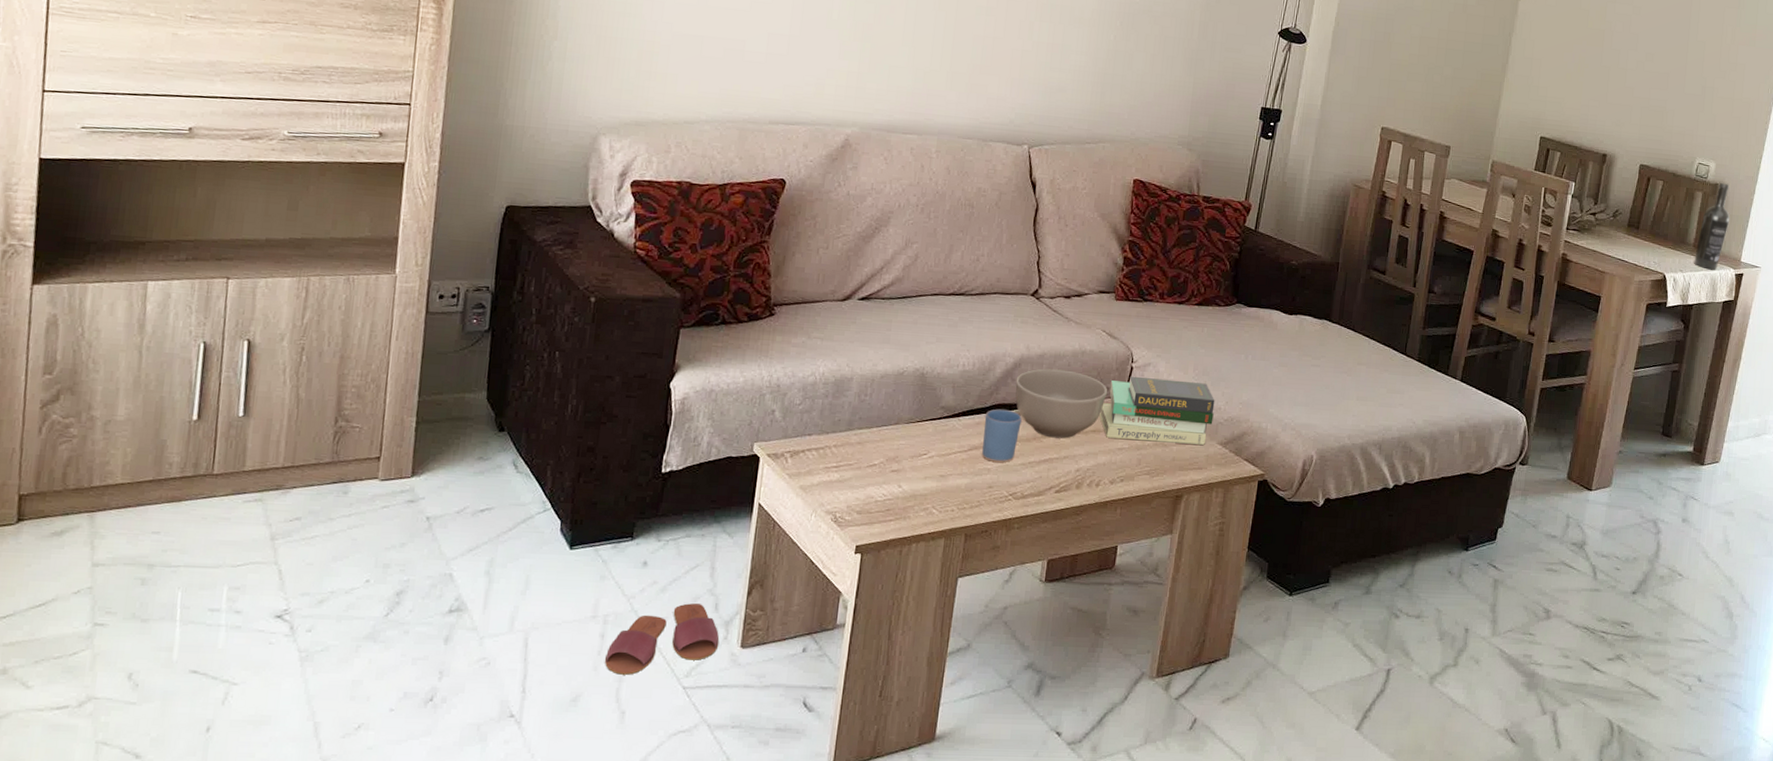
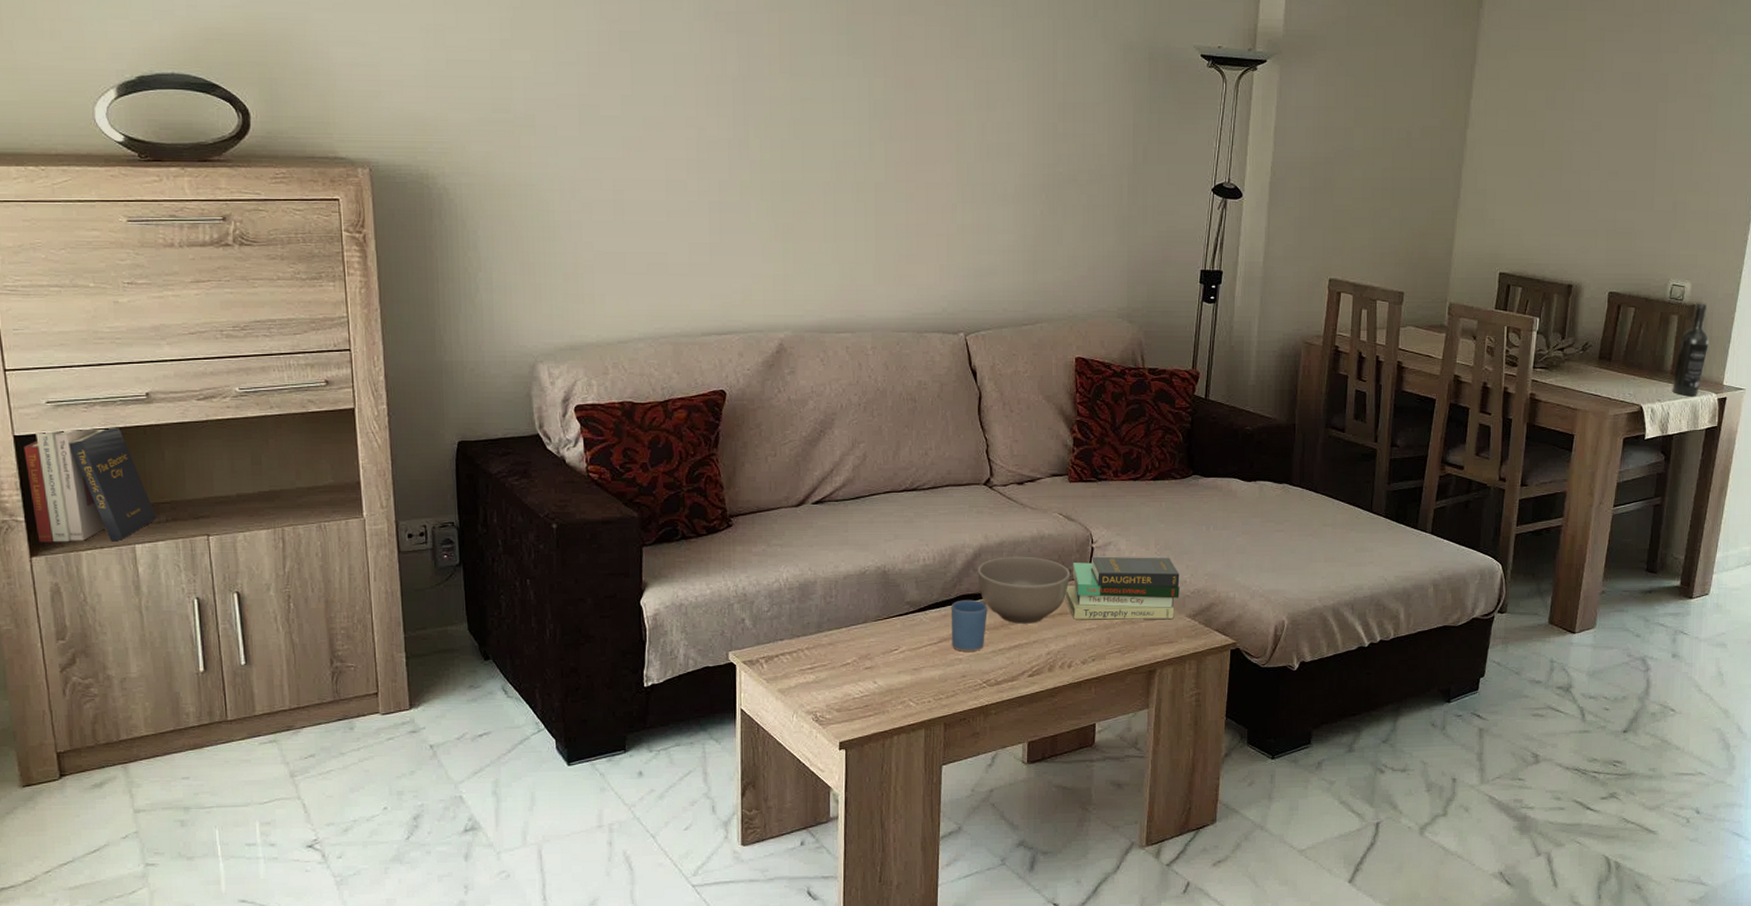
books: none [44,157,177,277] -> present [24,426,157,543]
slippers: present [605,603,720,675] -> none [616,807,721,878]

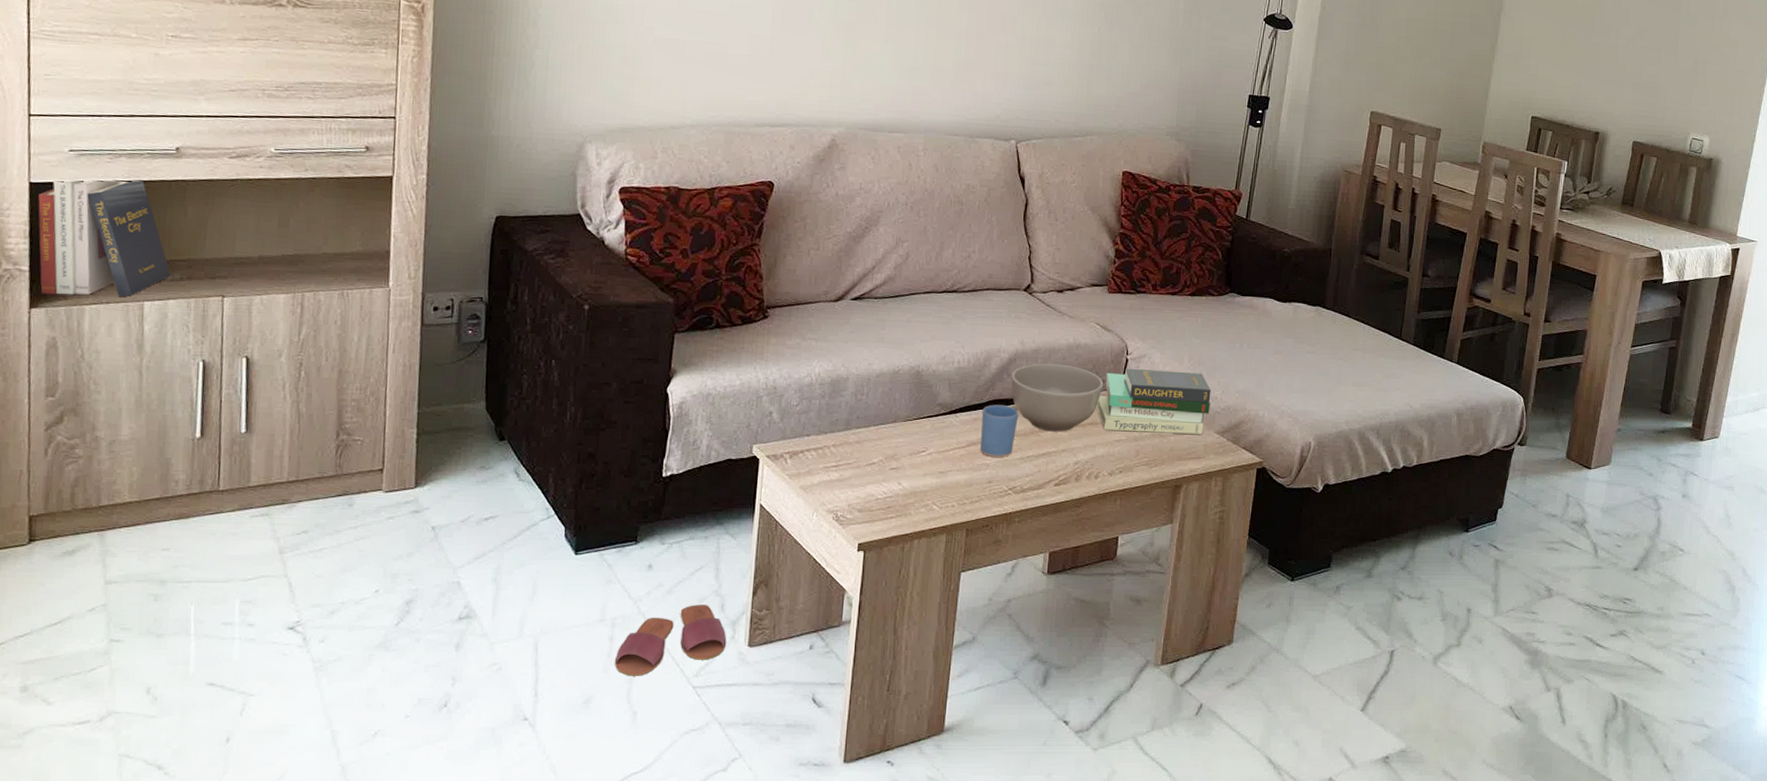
slippers: none [616,807,721,878] -> present [615,604,727,676]
wine bottle: present [1672,303,1710,397] -> none [1689,157,1725,246]

